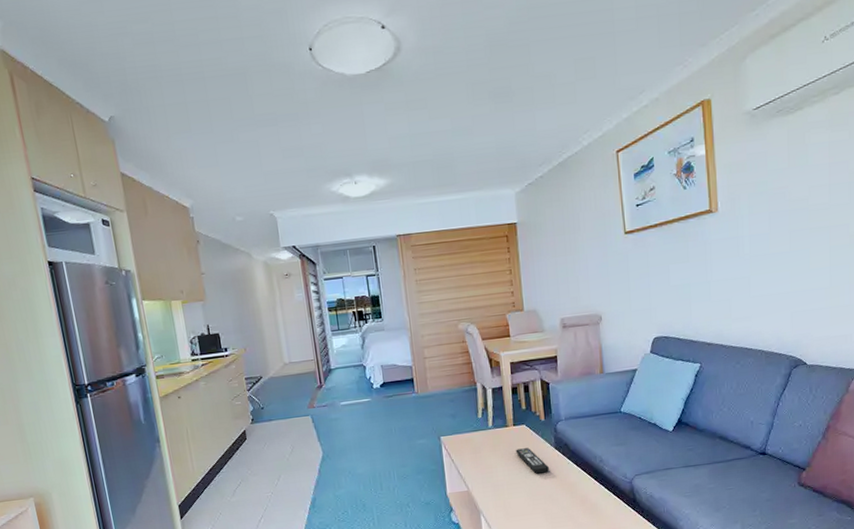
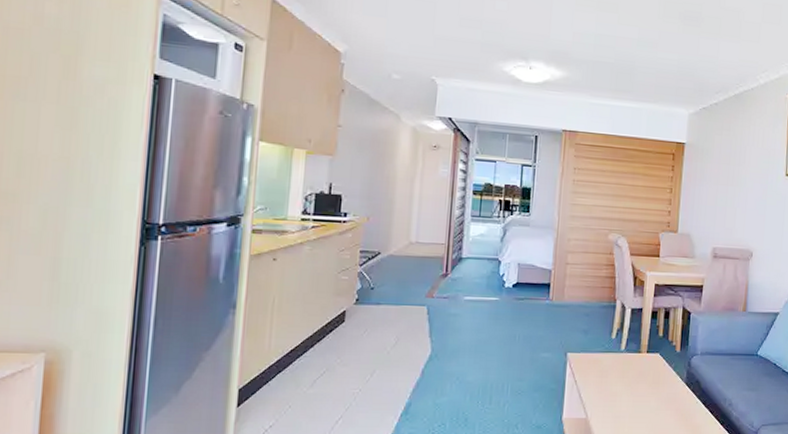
remote control: present [515,448,549,474] -> none [644,379,676,410]

